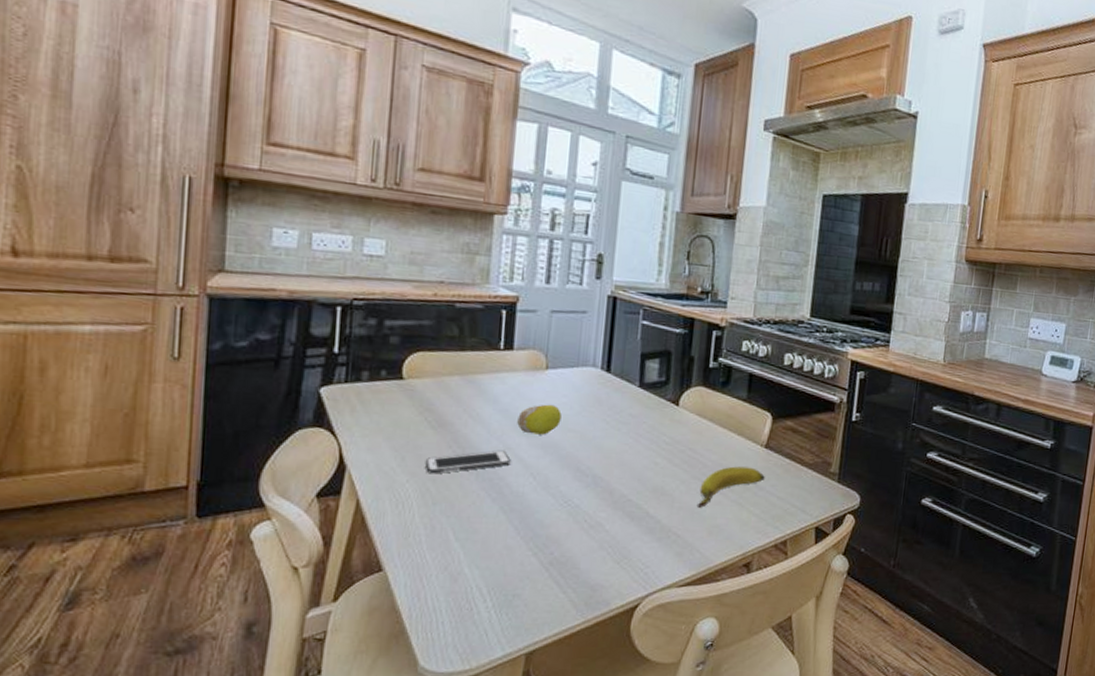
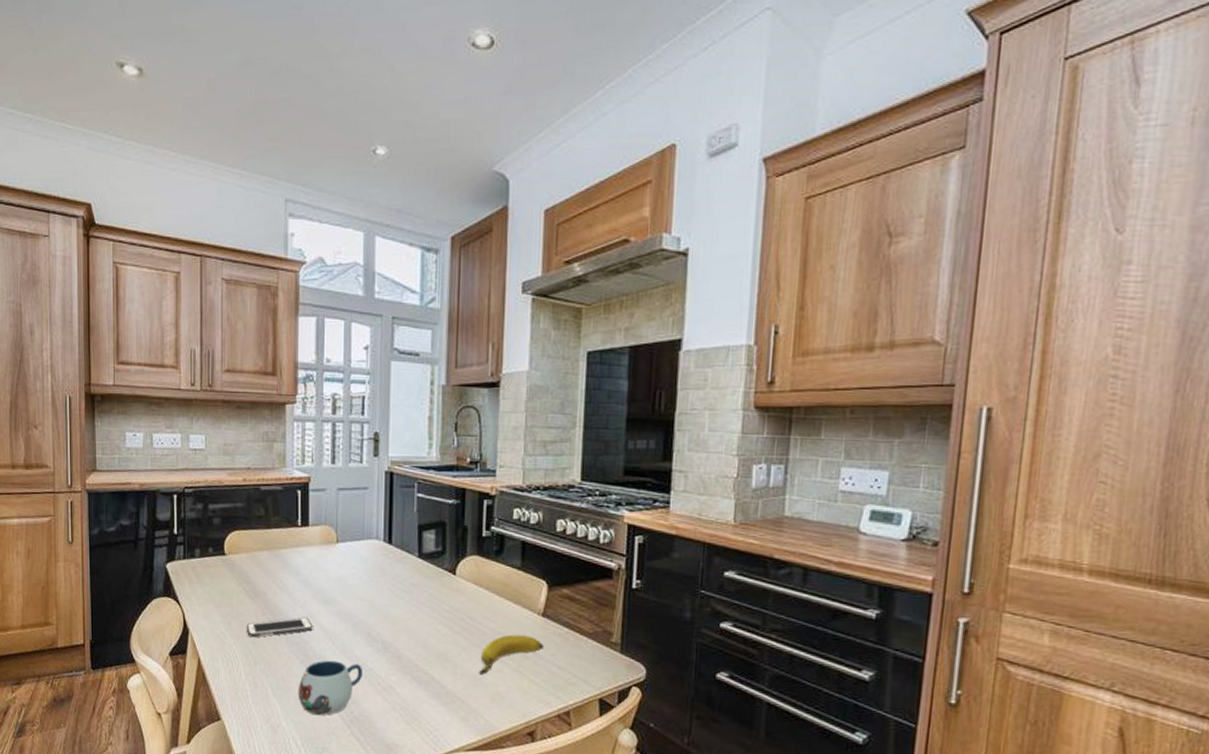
mug: none [486,497,567,559] -> present [298,660,362,716]
fruit: present [517,404,562,435] -> none [316,575,352,603]

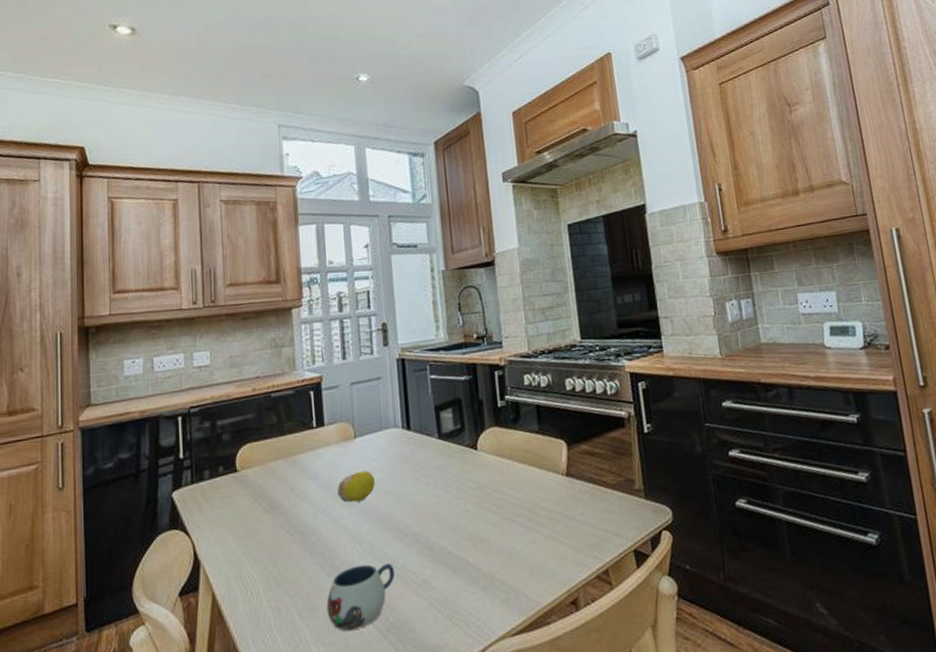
cell phone: present [246,617,313,638] -> none [264,522,337,557]
fruit: none [316,575,352,603] -> present [337,470,375,503]
banana: present [478,634,544,675] -> none [512,498,573,549]

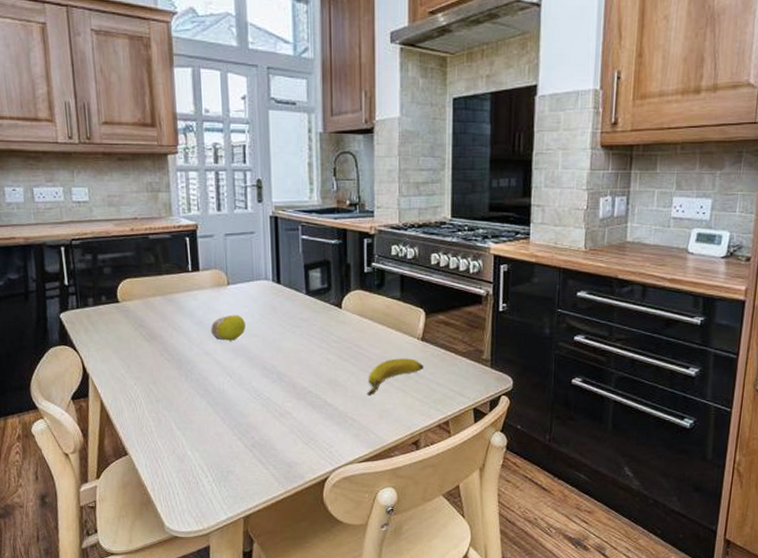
mug: present [326,563,395,632] -> none [200,393,260,443]
banana: none [512,498,573,549] -> present [367,358,424,396]

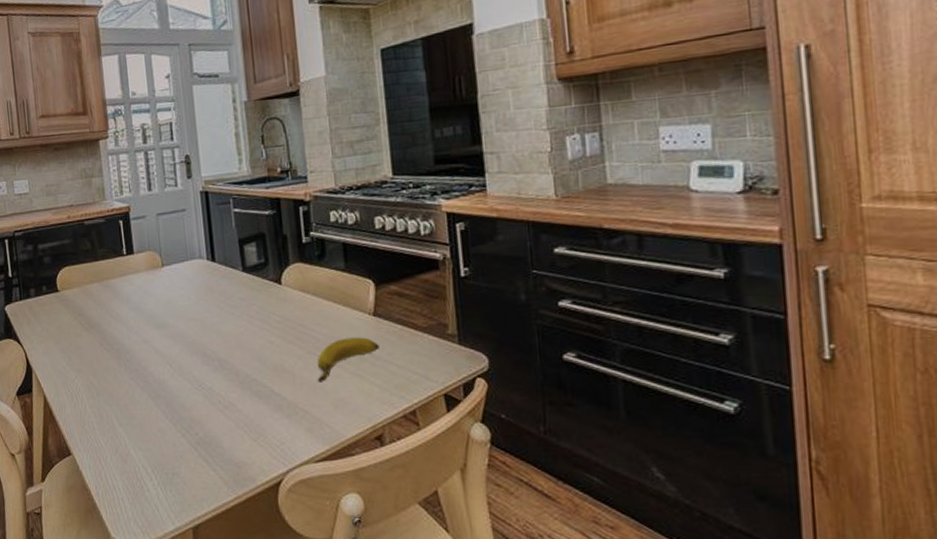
fruit: present [211,315,245,341] -> none [148,298,183,326]

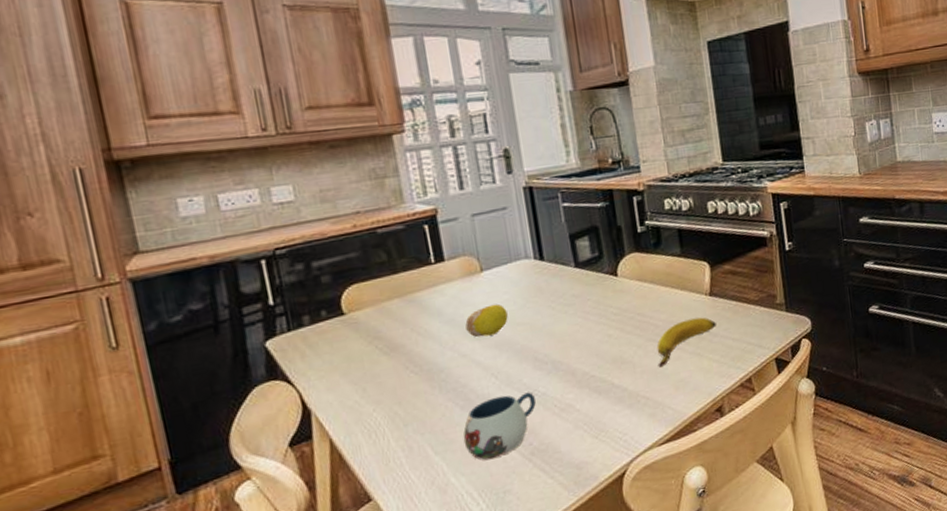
mug: none [141,384,203,441] -> present [463,392,536,460]
fruit: none [148,298,183,326] -> present [465,304,508,337]

